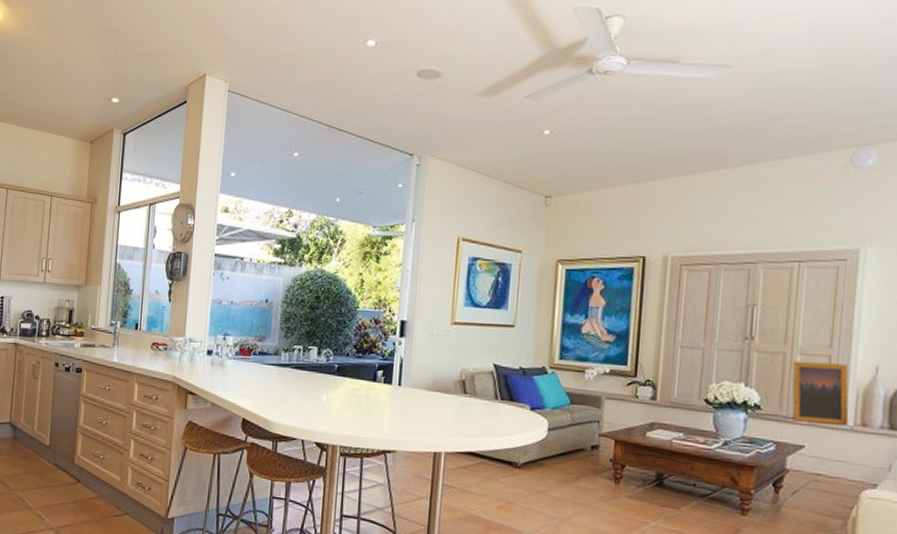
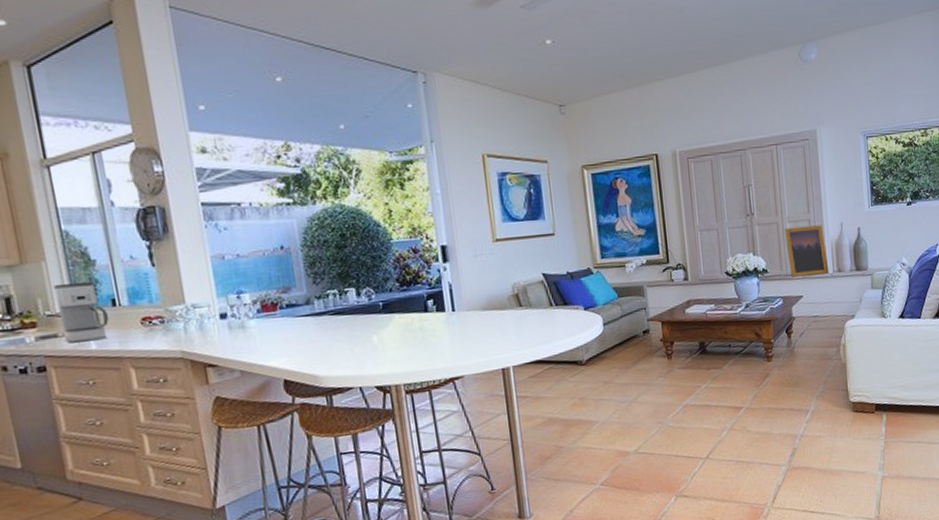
coffee maker: none [98,306,130,355] -> present [53,282,109,343]

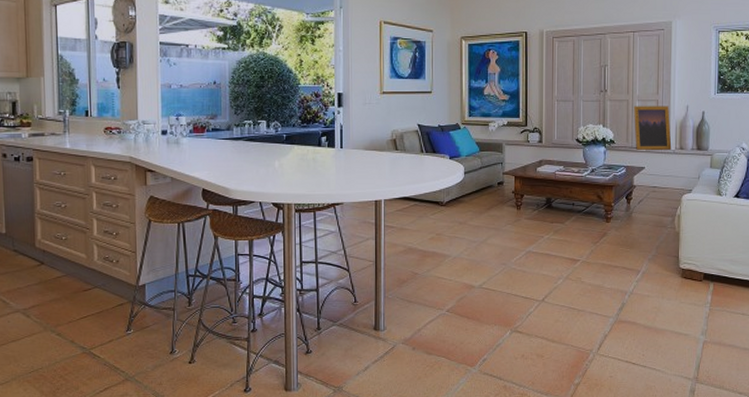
coffee maker: present [53,282,109,343] -> none [47,96,81,141]

